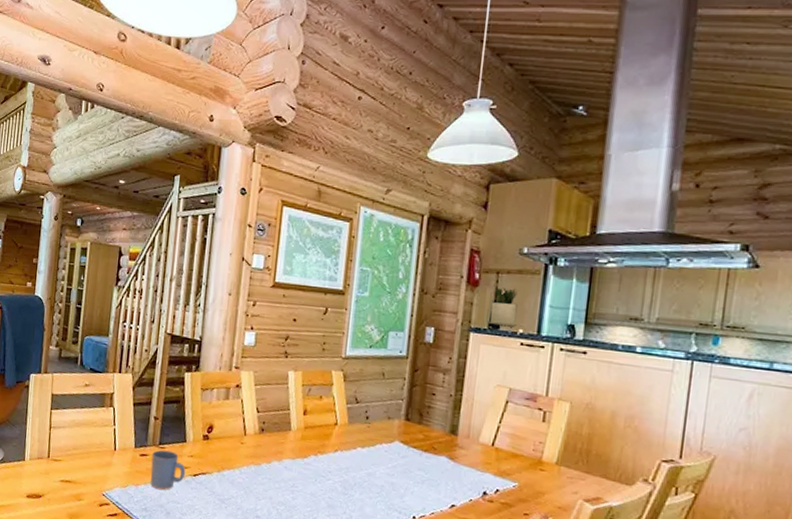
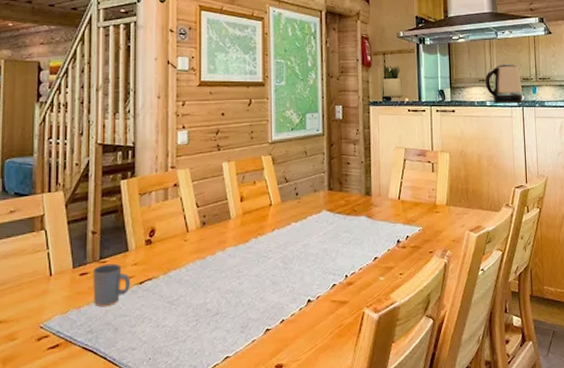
kettle: none [638,301,698,356] -> present [485,64,523,104]

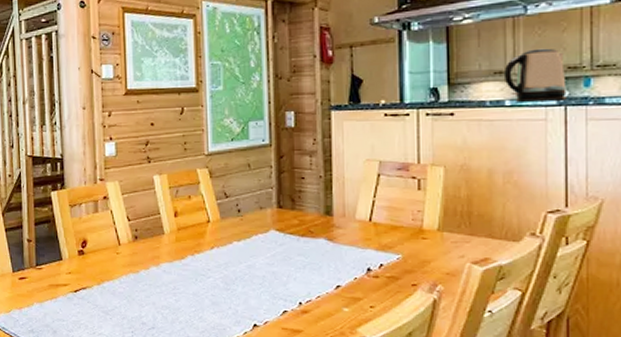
mug: present [93,263,131,306] -> none [31,270,67,309]
planter: present [382,66,403,98] -> none [347,60,378,100]

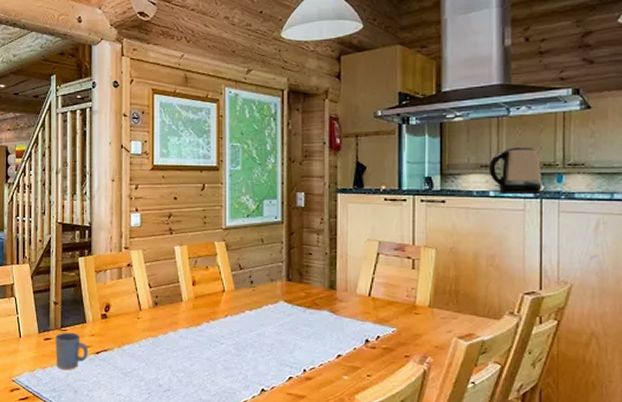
mug: none [31,270,67,309] -> present [56,332,89,370]

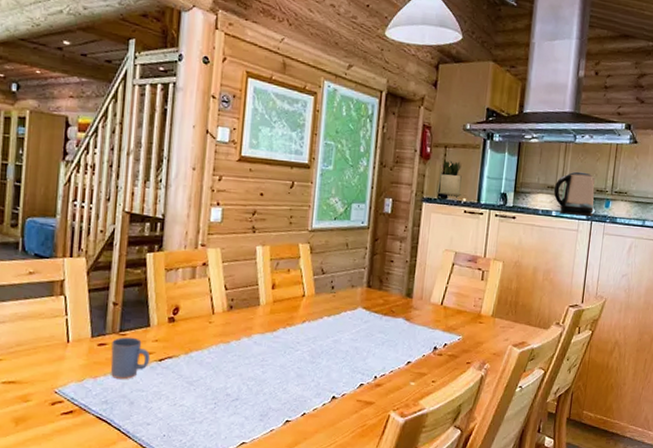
planter: none [352,149,379,185] -> present [437,160,462,197]

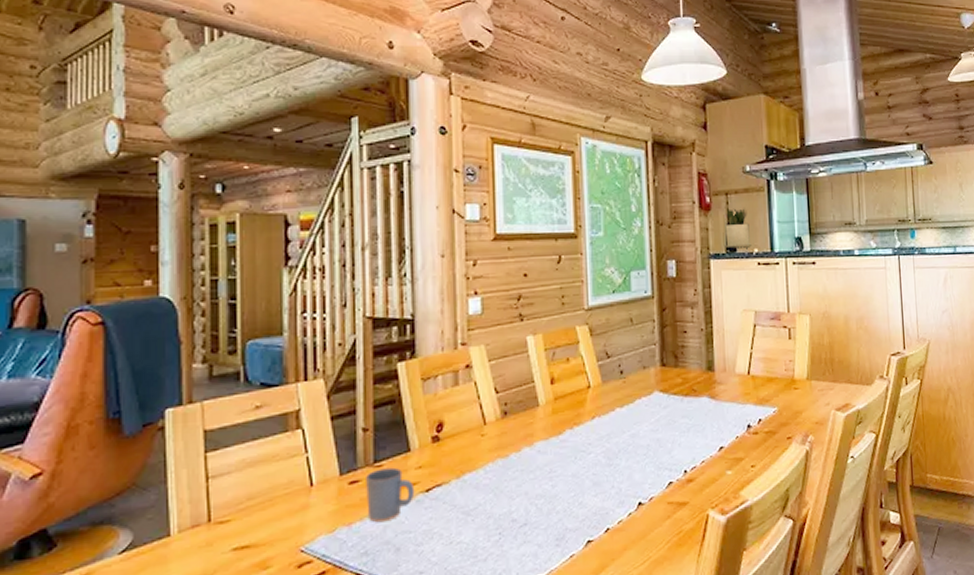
kettle: present [553,171,596,217] -> none [852,202,899,253]

